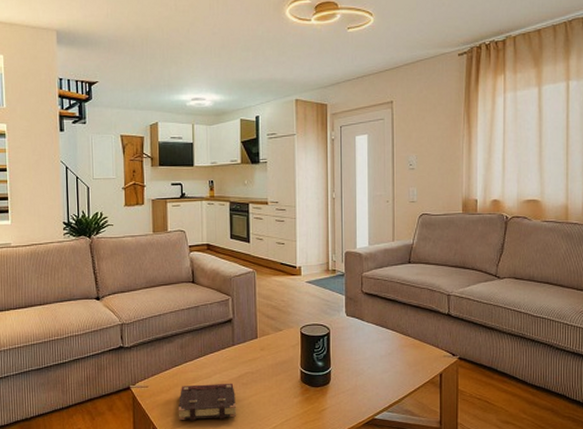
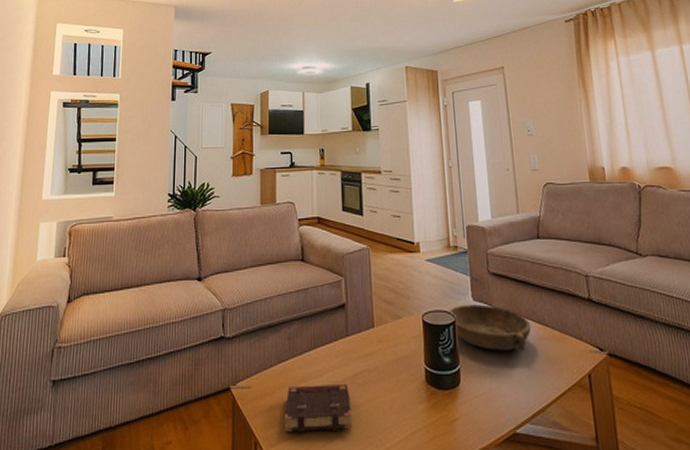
bowl: none [324,319,396,357] -> present [448,304,532,352]

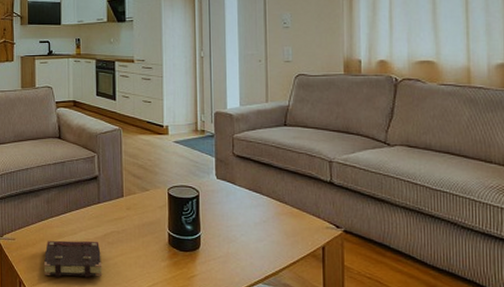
bowl: present [448,304,532,352] -> none [193,182,271,224]

